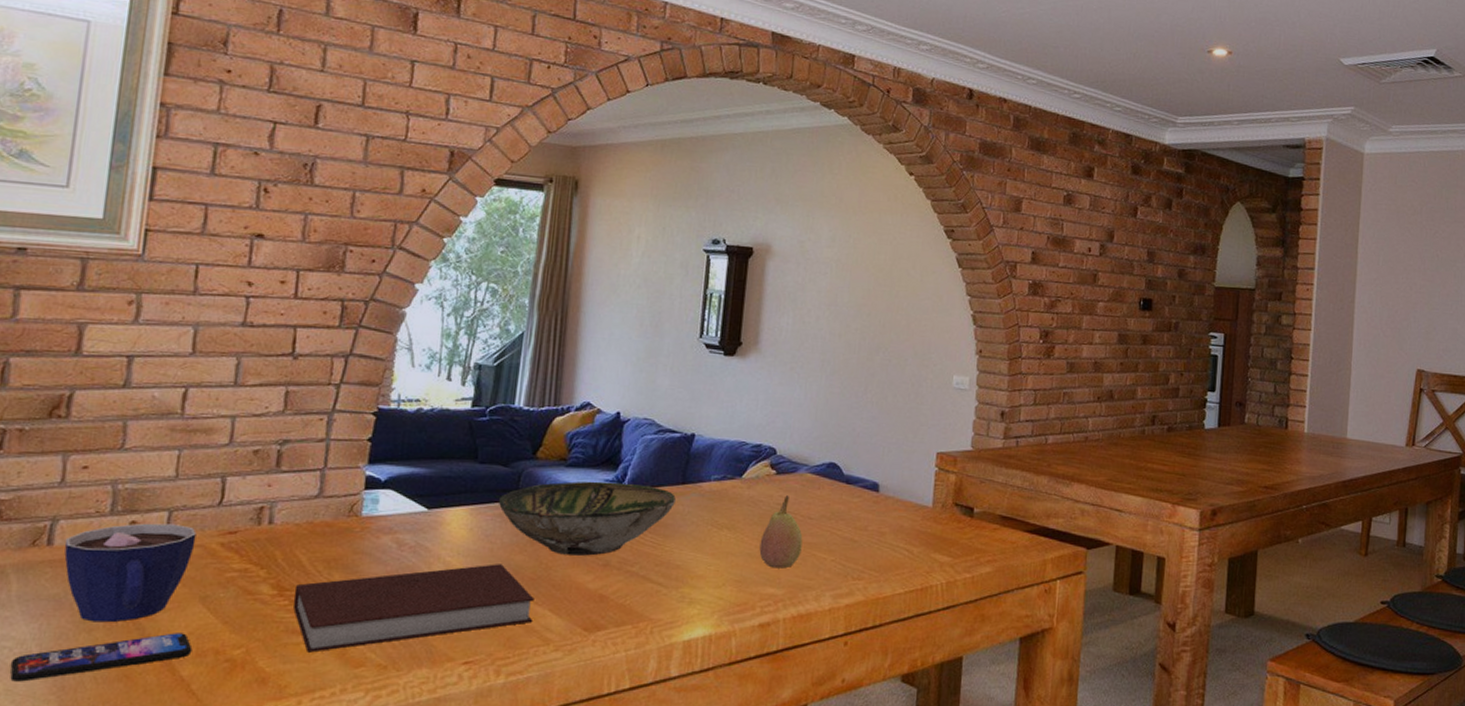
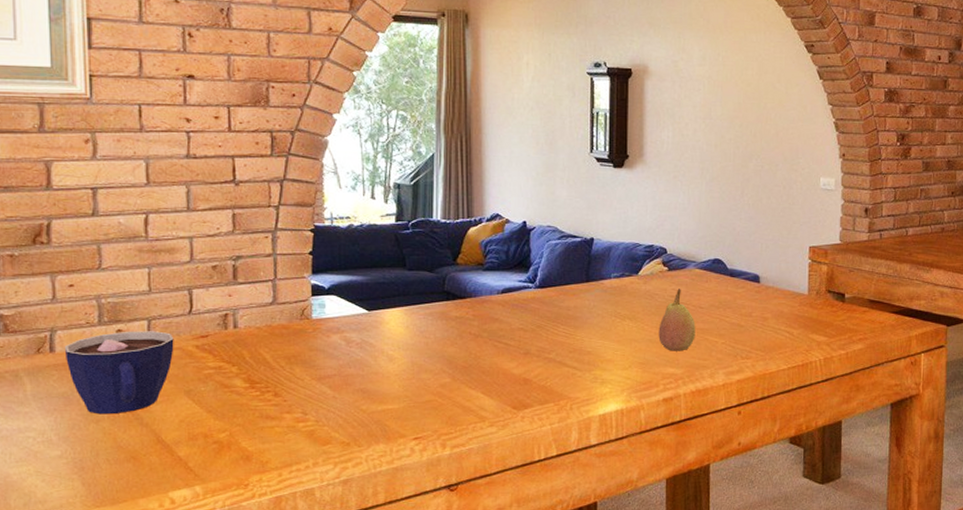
smartphone: present [10,633,192,682] -> none [36,421,185,465]
notebook: present [293,564,534,653] -> none [263,355,468,434]
bowl: present [498,481,676,556] -> none [428,282,582,346]

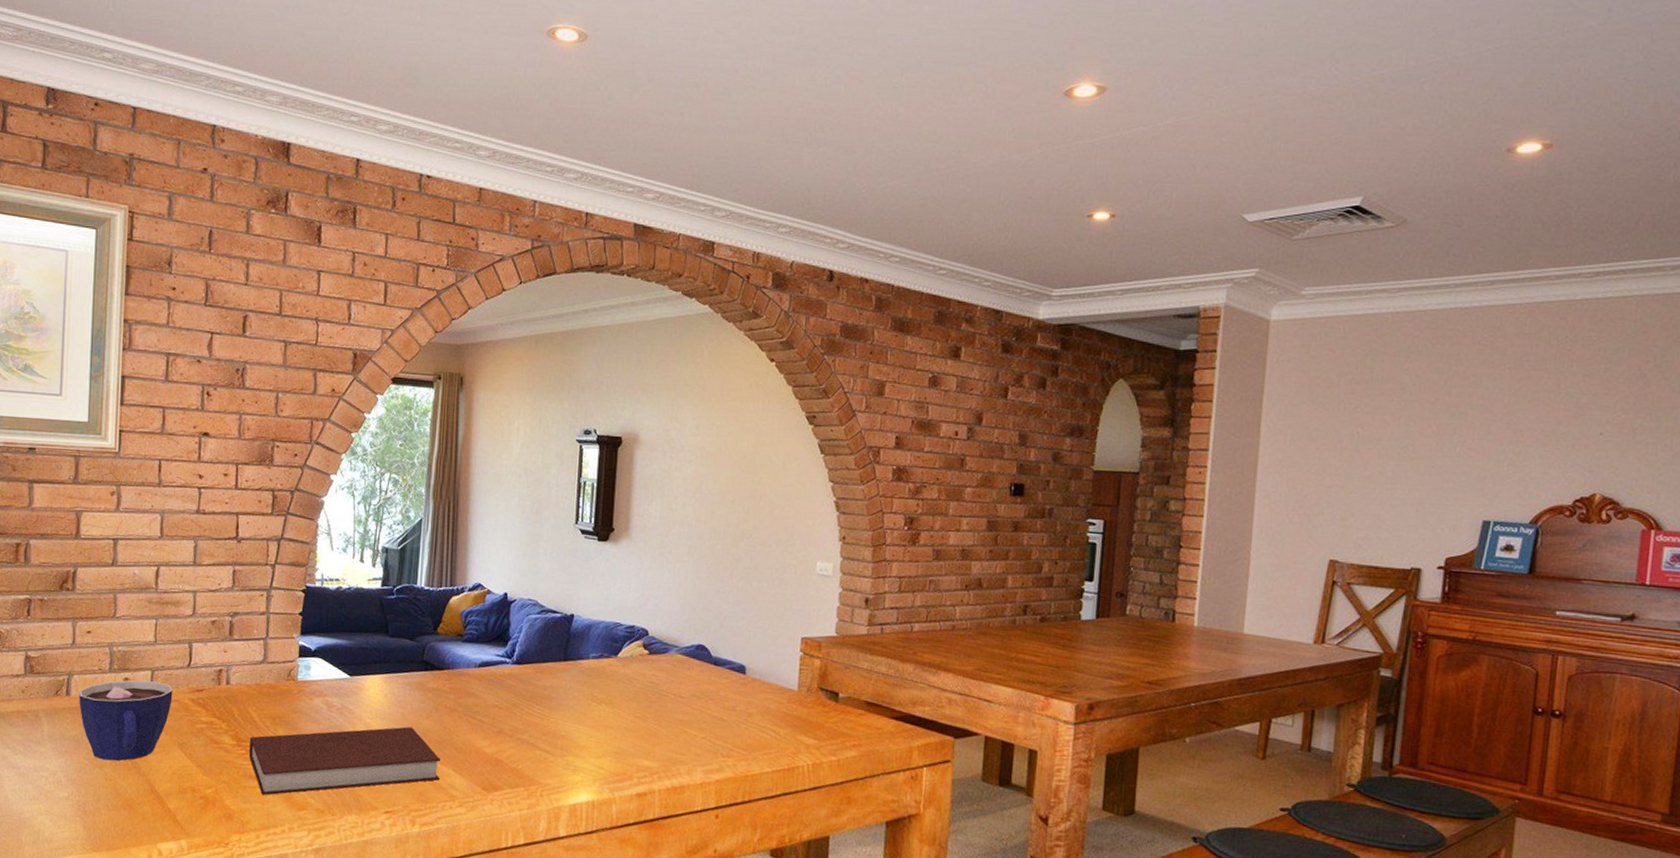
notebook: none [263,355,468,434] -> present [248,726,440,795]
fruit: present [658,289,696,351] -> none [635,674,675,743]

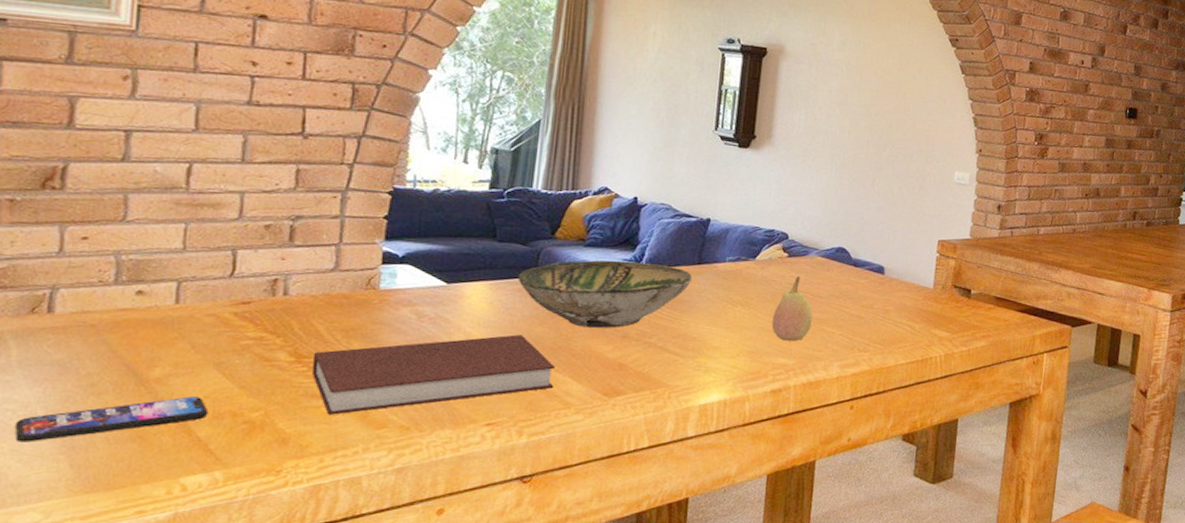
smartphone: none [47,772,176,805] -> present [14,396,209,442]
cup: present [78,680,173,761] -> none [66,292,208,387]
bowl: none [407,655,559,724] -> present [517,260,692,328]
fruit: none [635,674,675,743] -> present [771,276,813,341]

